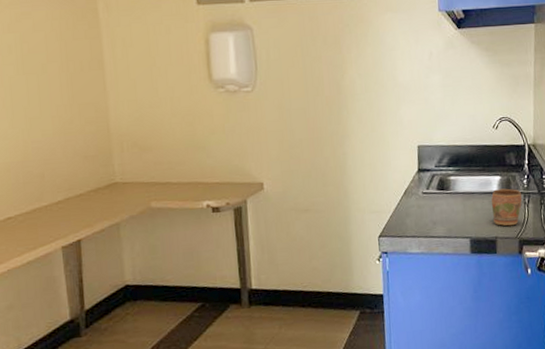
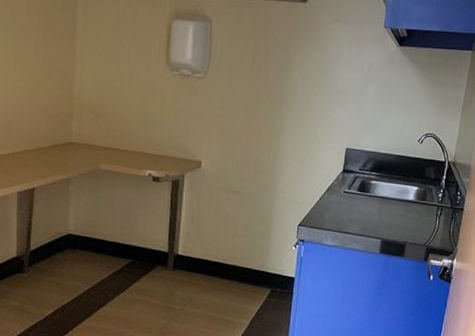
mug: present [491,188,523,226] -> none [405,198,436,234]

